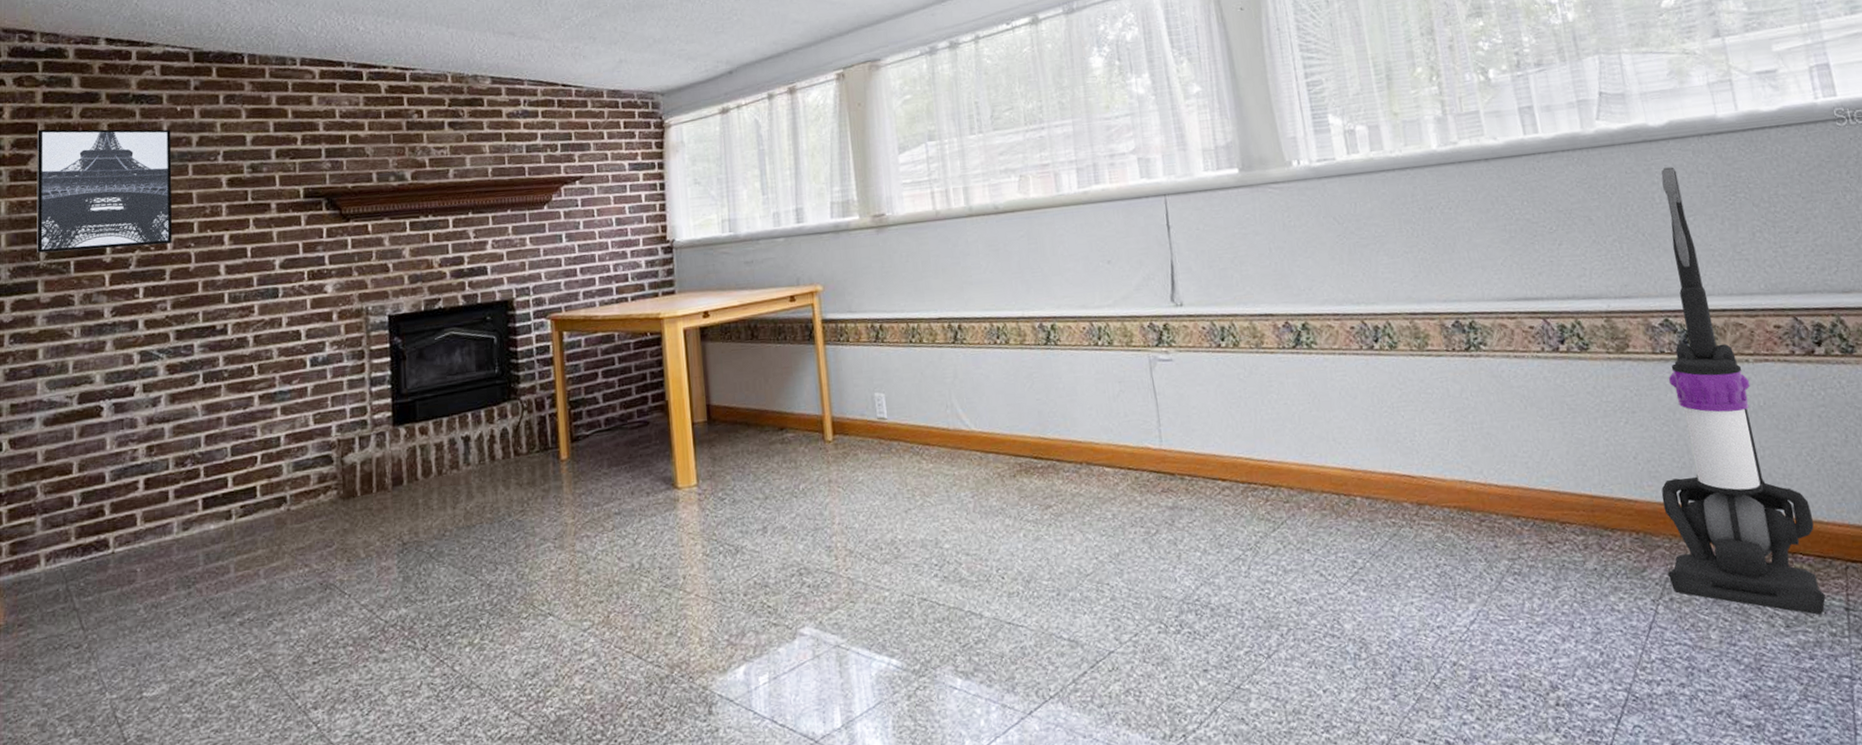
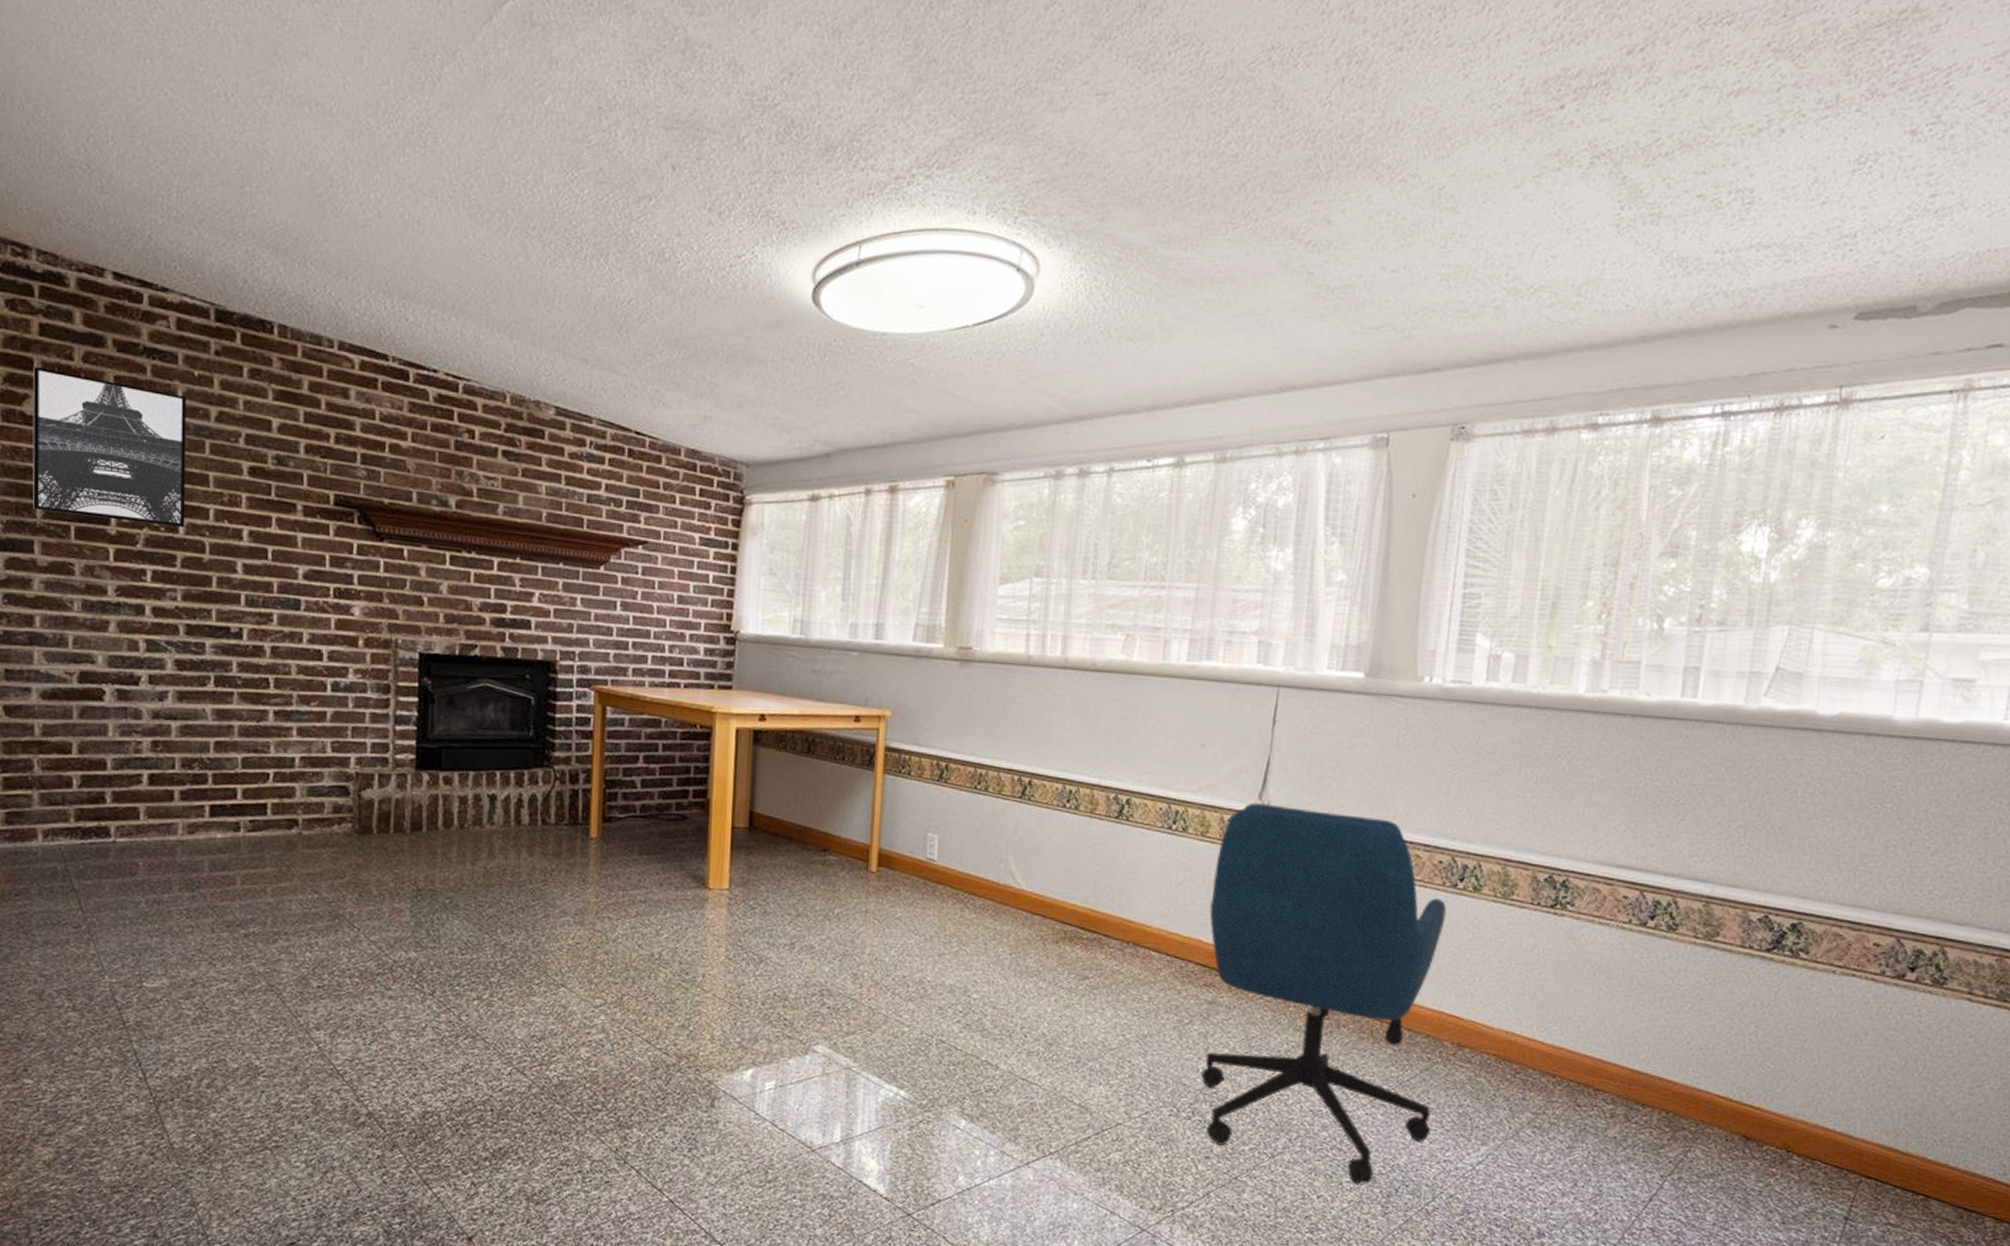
office chair: none [1145,297,1416,670] -> present [1201,802,1447,1184]
vacuum cleaner: present [1661,167,1826,616] -> none [1684,761,1846,1219]

